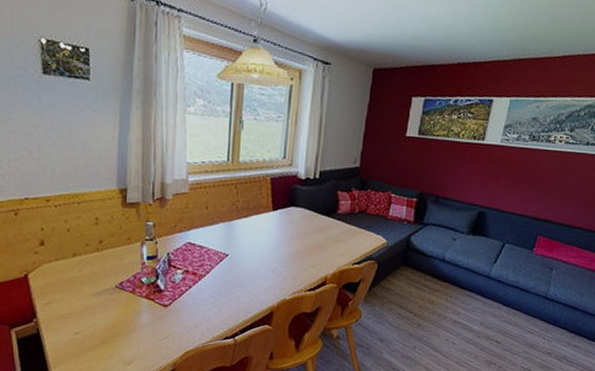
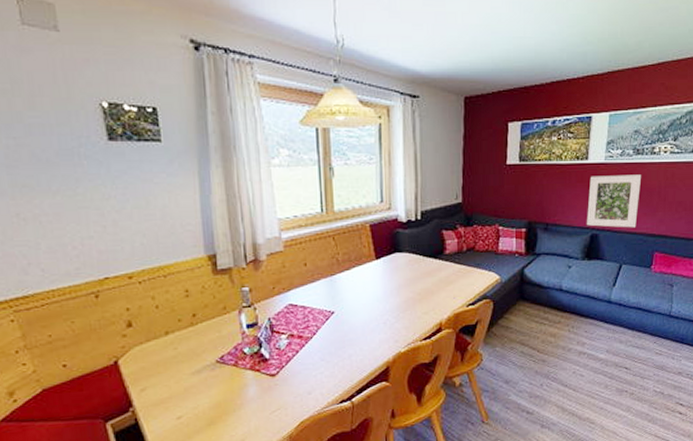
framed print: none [475,156,535,210] -> present [586,174,642,228]

